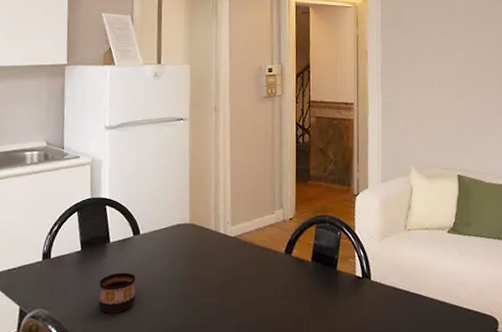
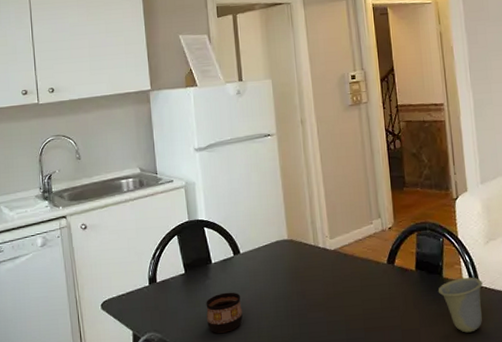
cup: none [331,271,374,325] -> present [438,277,483,333]

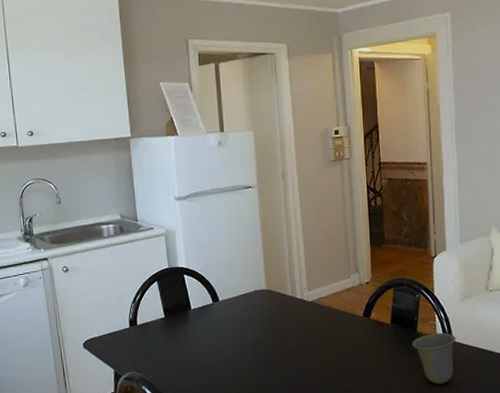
cup: present [206,292,243,333] -> none [185,337,221,375]

